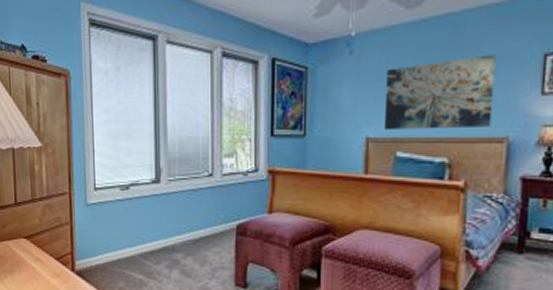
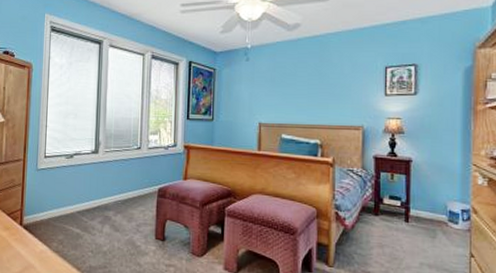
wall art: present [383,54,496,129] -> none [272,65,352,119]

